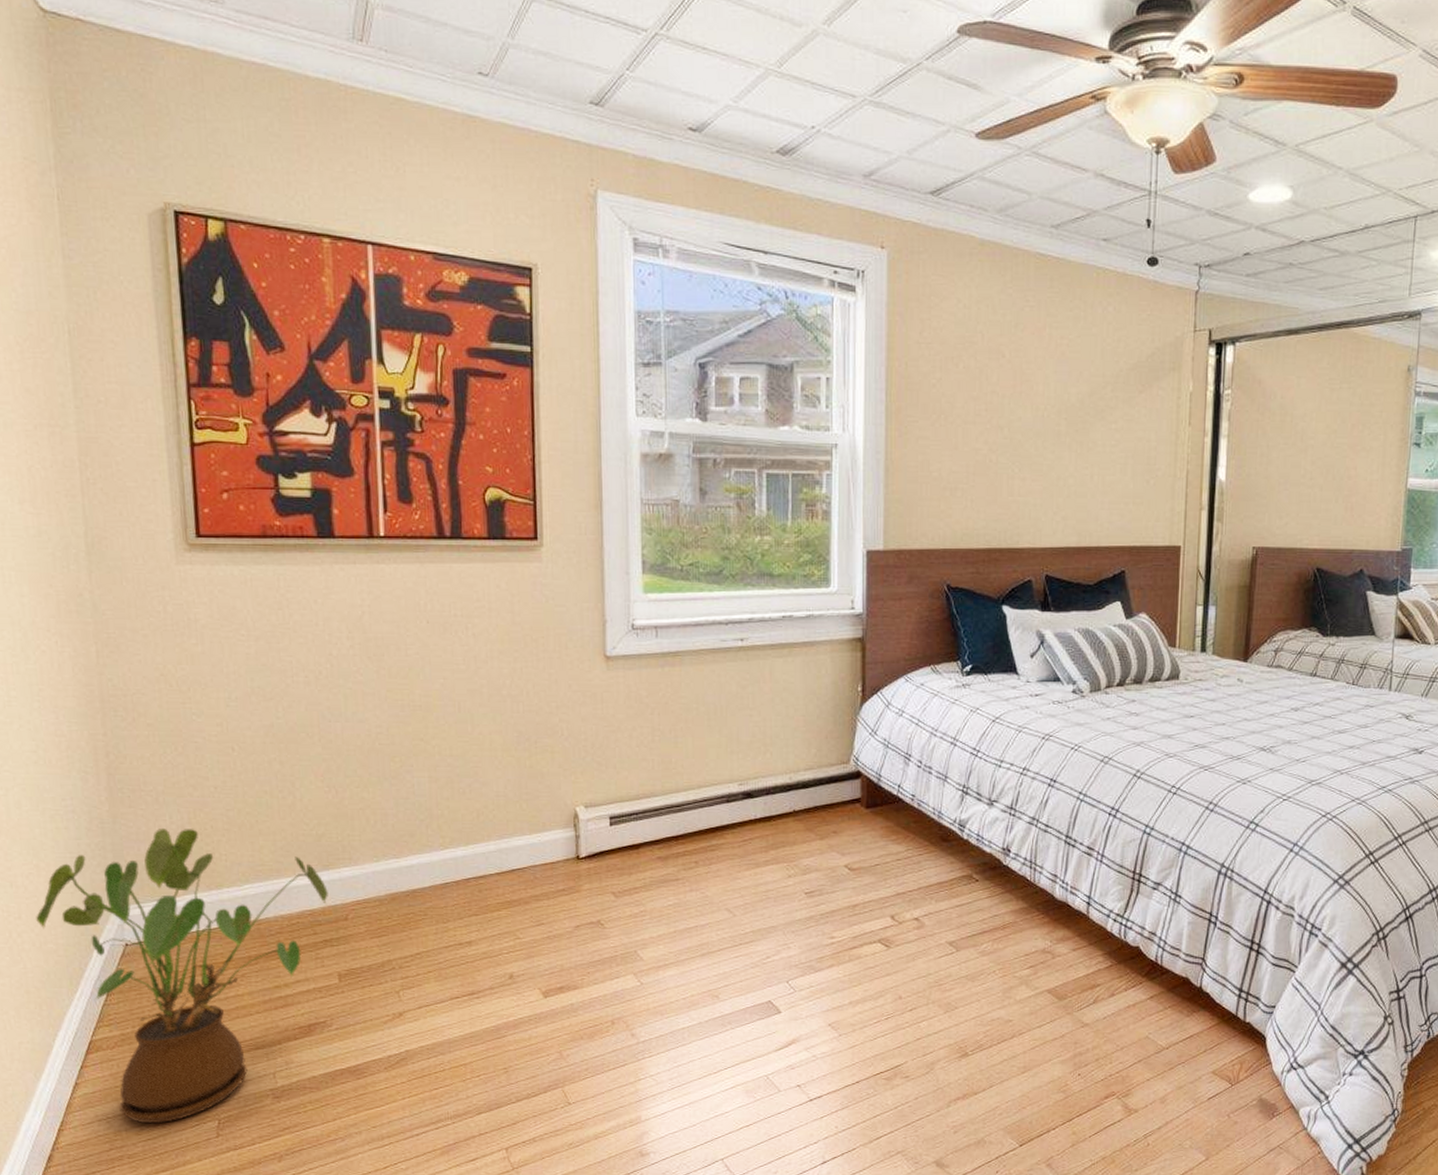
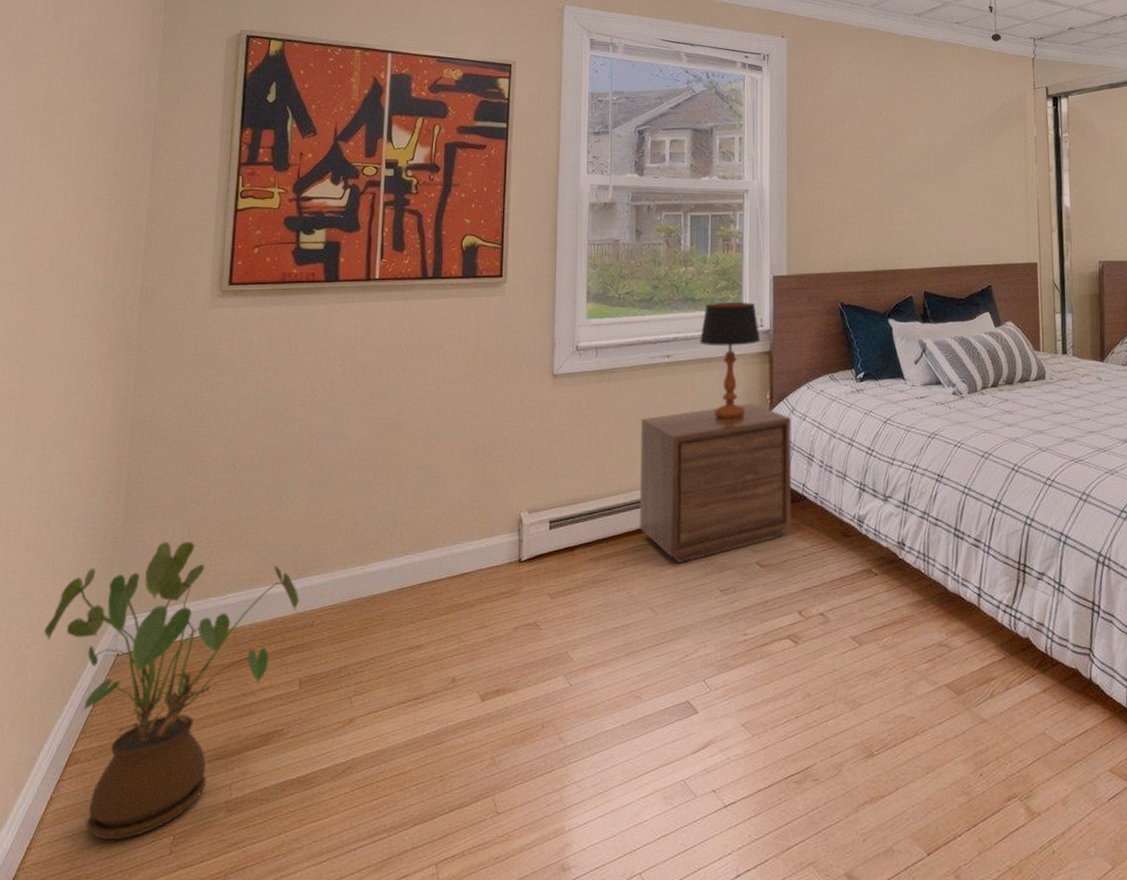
nightstand: none [711,695,887,865] -> present [639,403,792,564]
table lamp: none [778,578,851,713] -> present [699,302,761,420]

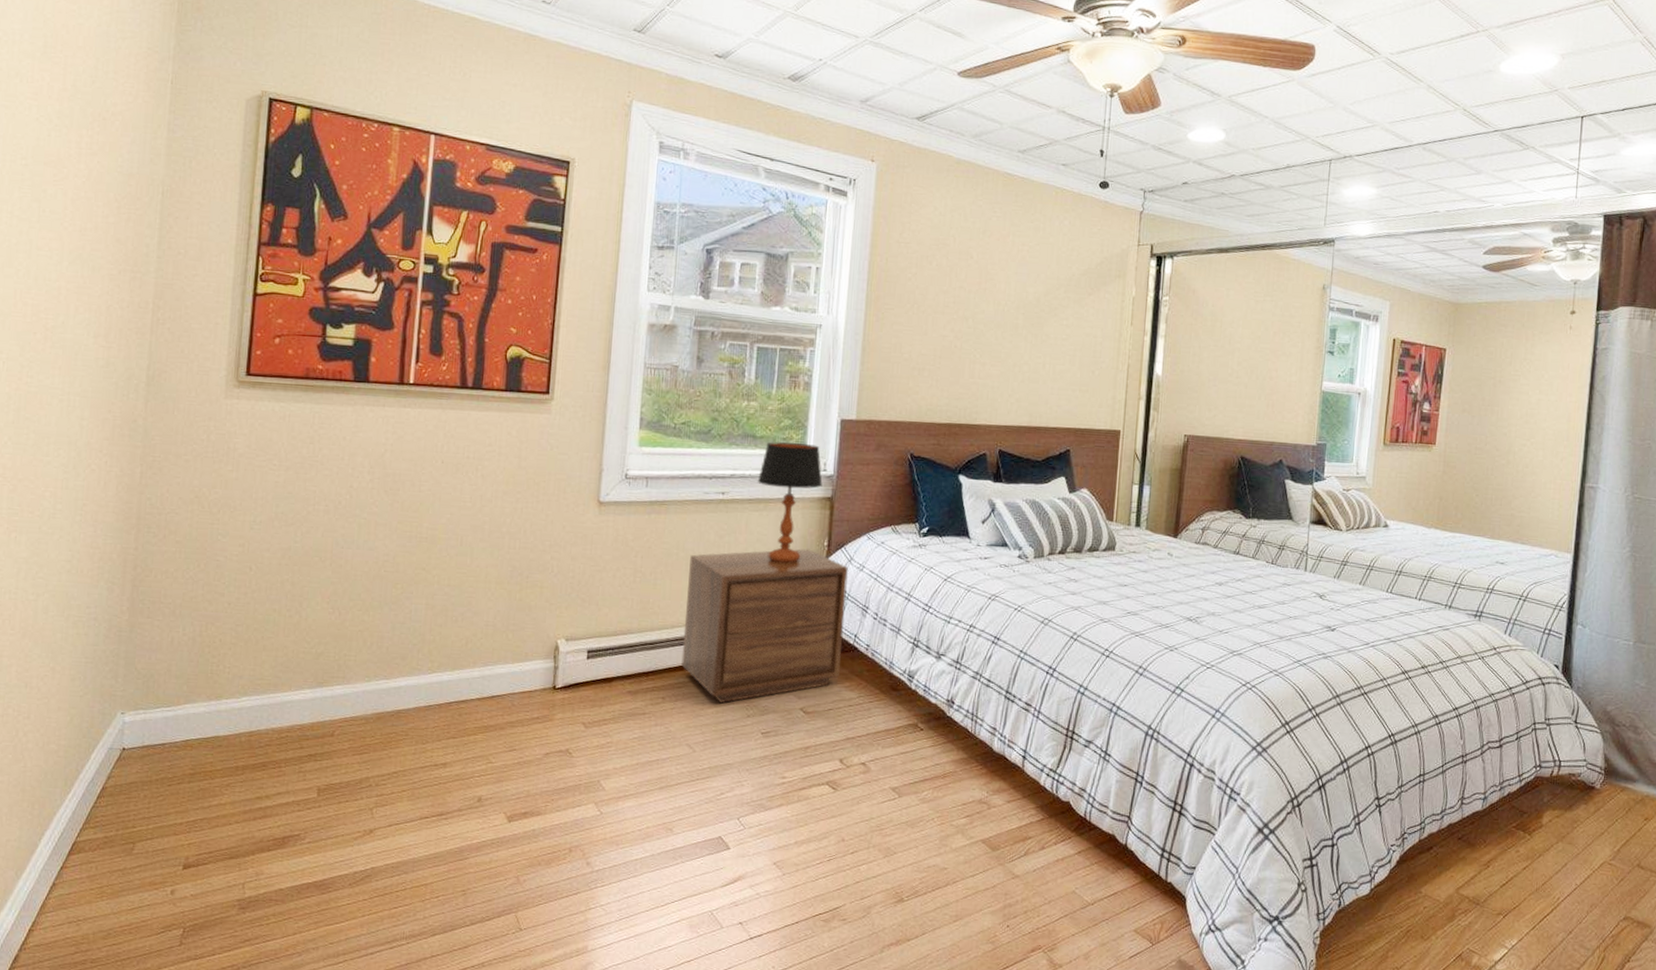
house plant: present [44,541,299,841] -> none [43,638,319,929]

